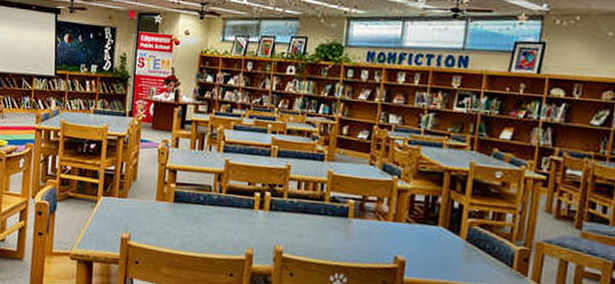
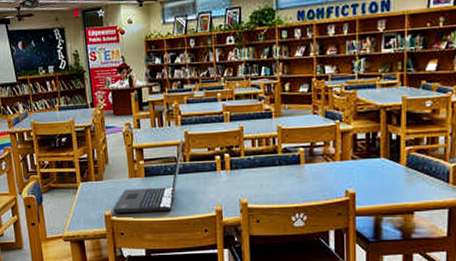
laptop: none [130,167,222,246] -> present [112,139,183,213]

